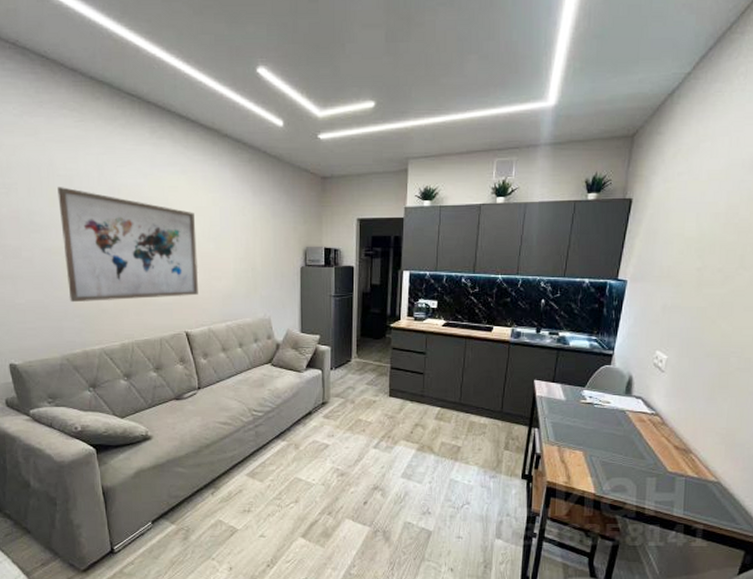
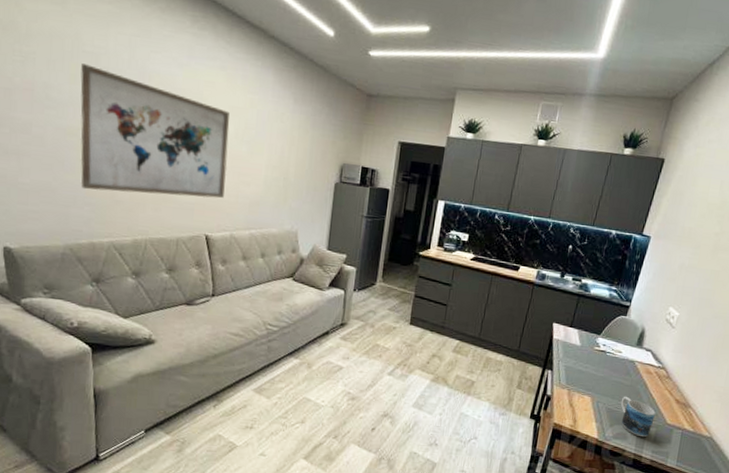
mug: none [615,447,654,488] -> present [620,396,656,438]

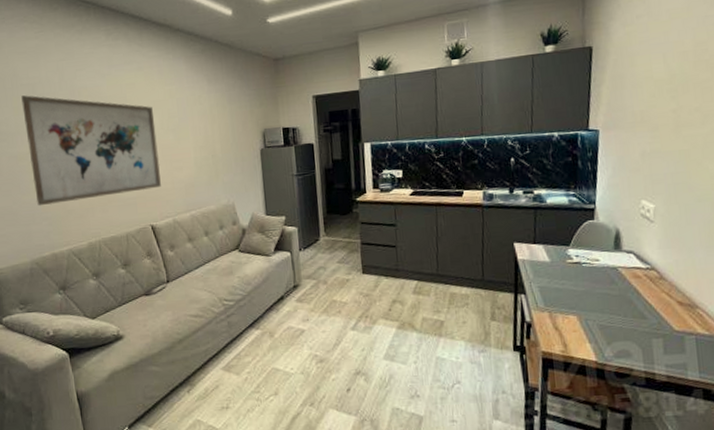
mug: present [620,396,656,438] -> none [613,307,658,352]

